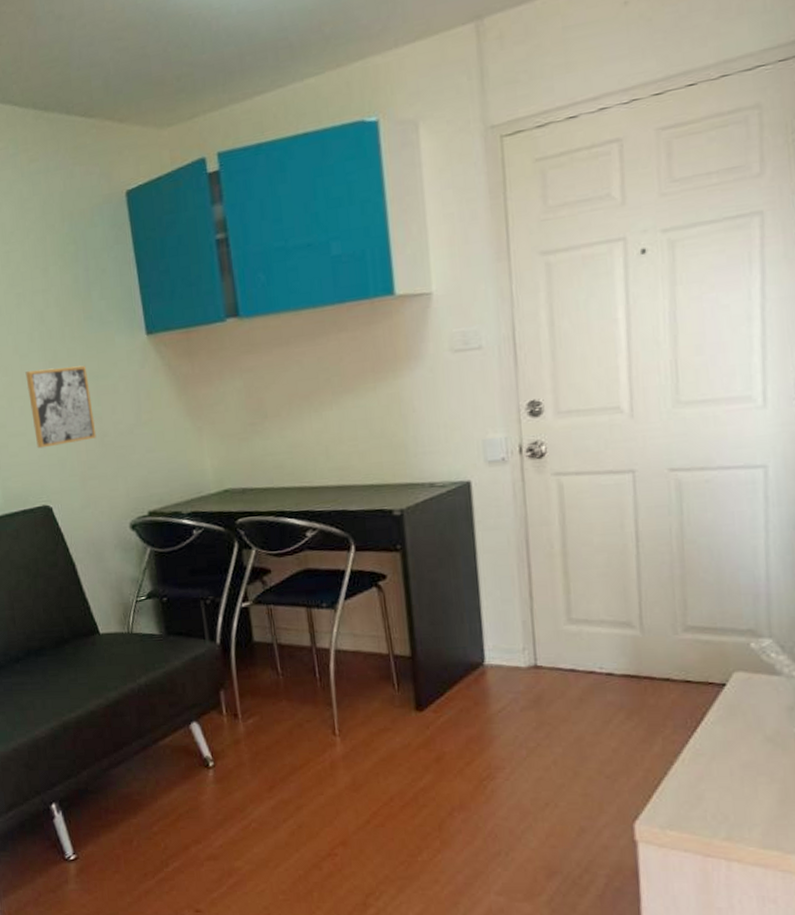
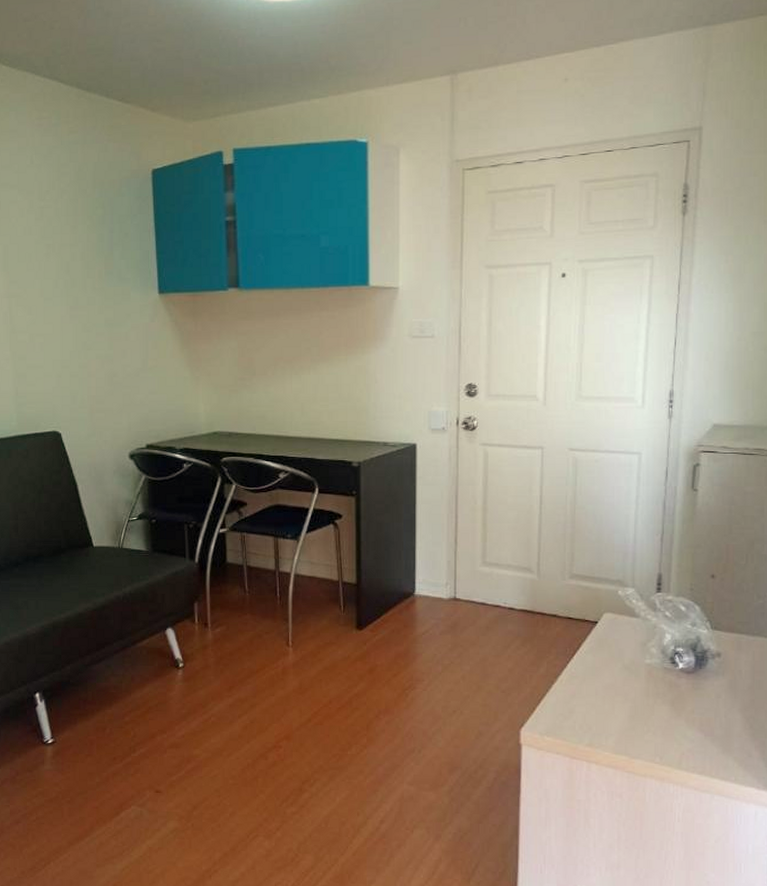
wall art: present [25,365,97,449] -> none [48,313,107,381]

